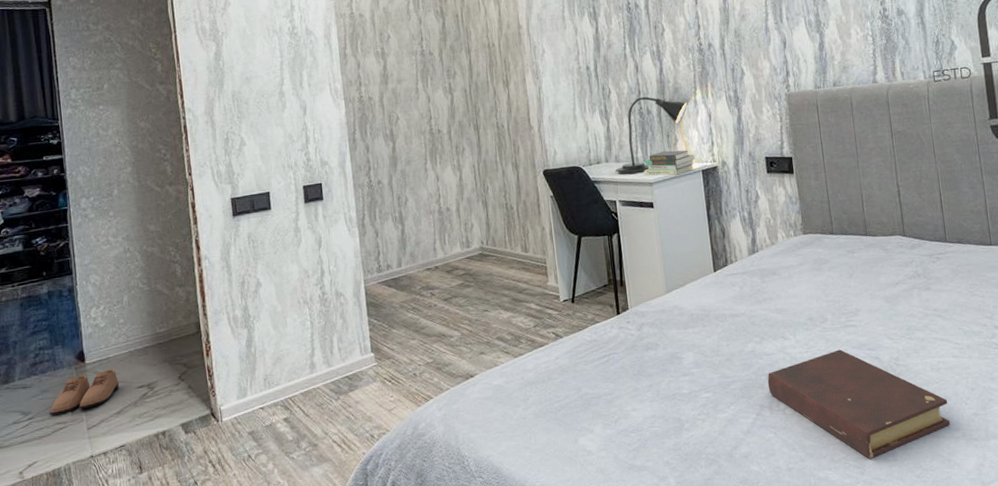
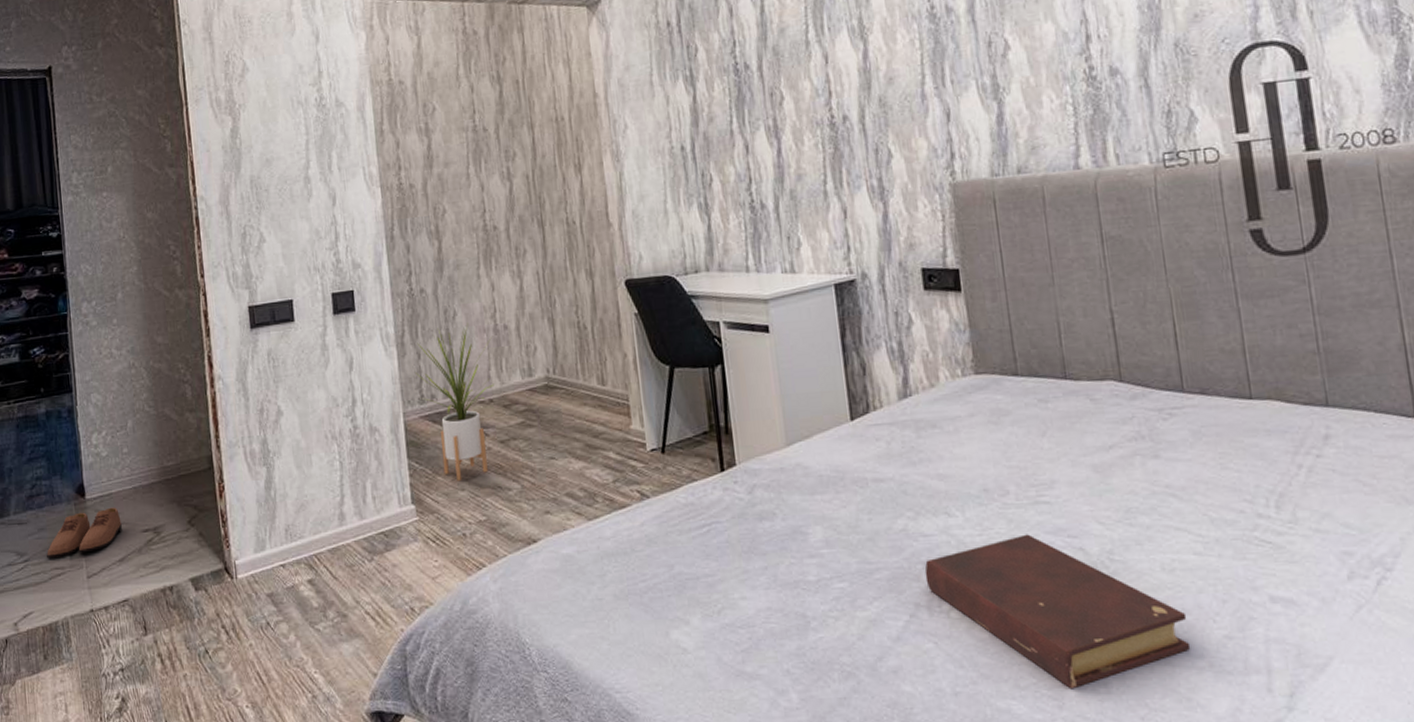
house plant: none [374,207,439,333] -> present [416,324,494,482]
desk lamp: present [615,96,688,174] -> none [718,185,815,287]
books: present [643,150,695,176] -> none [756,257,826,291]

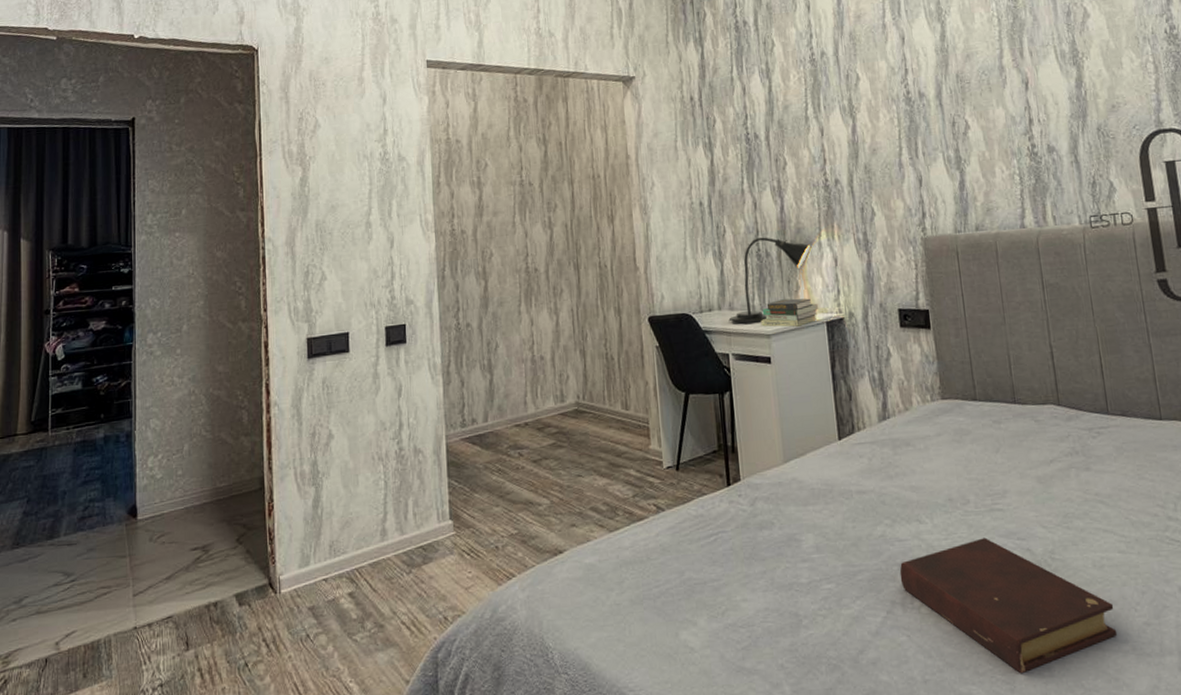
shoe: present [47,507,122,559] -> none [94,527,171,579]
house plant: present [416,324,494,482] -> none [459,355,530,499]
desk lamp: none [718,185,815,287] -> present [728,237,811,324]
books: none [756,257,826,291] -> present [760,298,819,327]

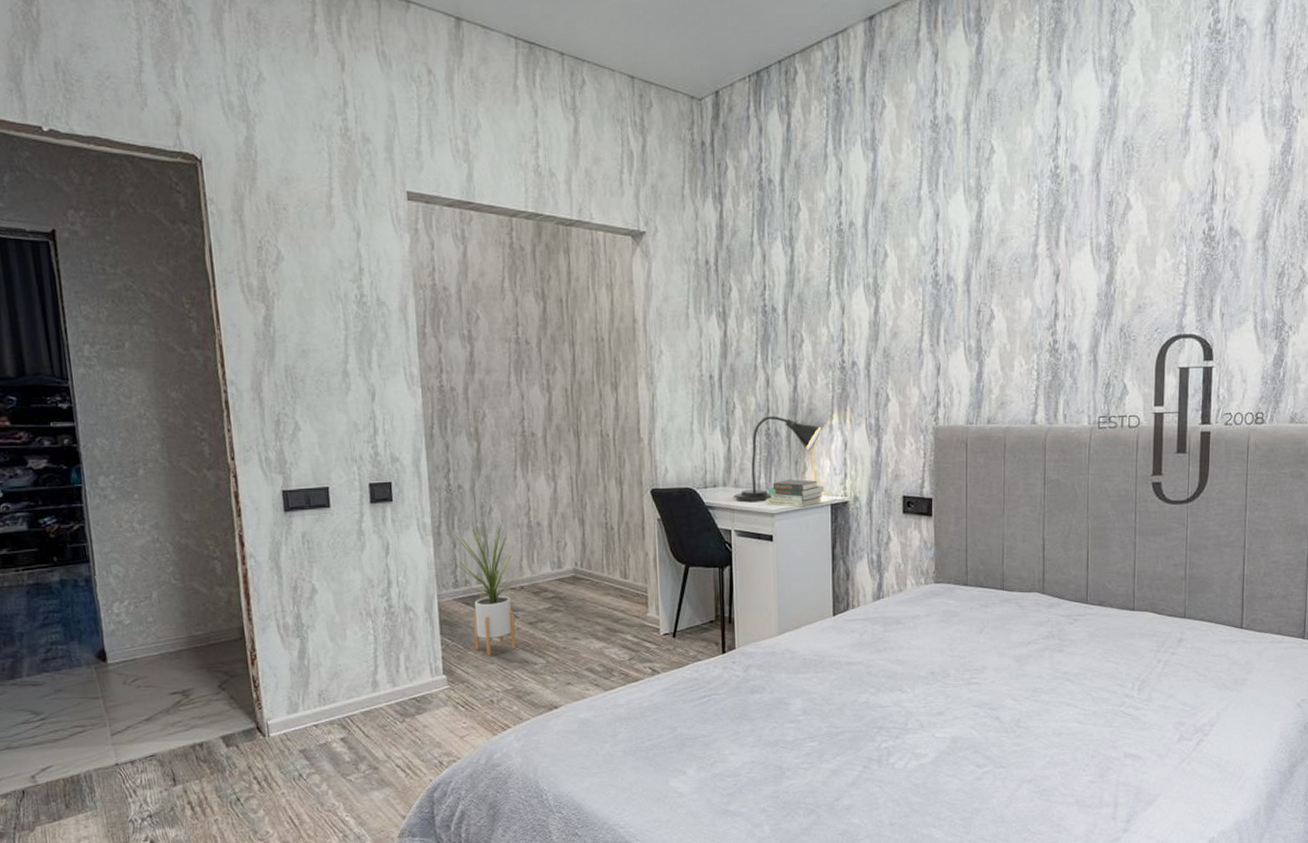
house plant: none [459,355,530,499] -> present [451,519,525,656]
book: present [899,537,1118,674] -> none [879,707,1066,820]

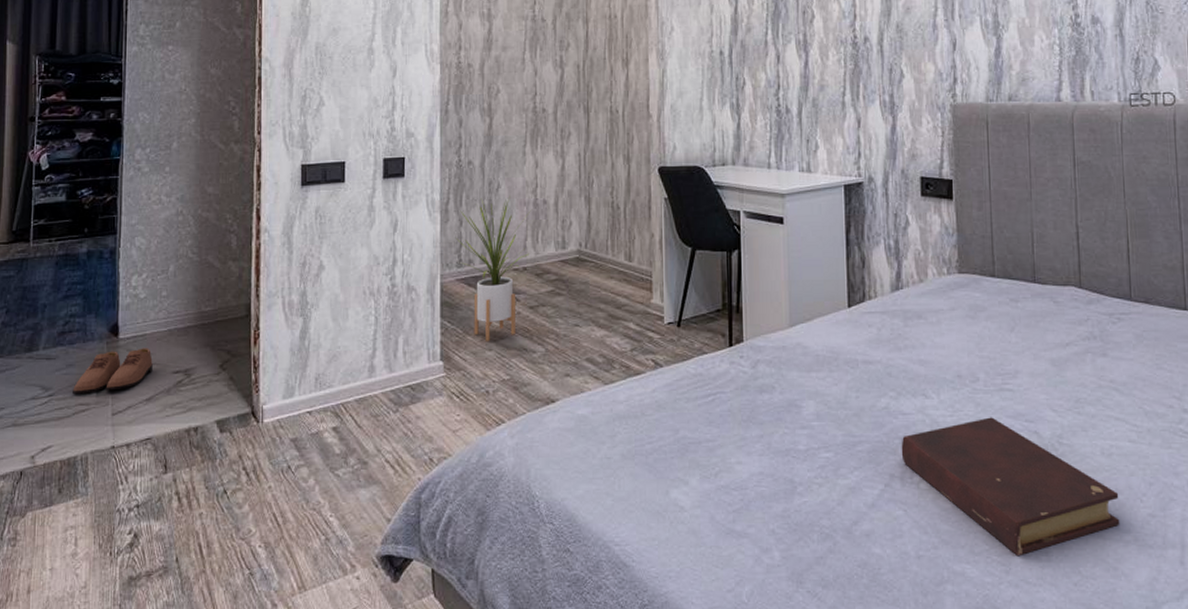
shoe: none [65,671,148,718] -> present [73,348,153,395]
desk lamp: present [733,416,822,501] -> none [742,92,834,181]
books: present [765,479,825,507] -> none [775,158,838,188]
book: none [879,707,1066,820] -> present [901,417,1120,557]

